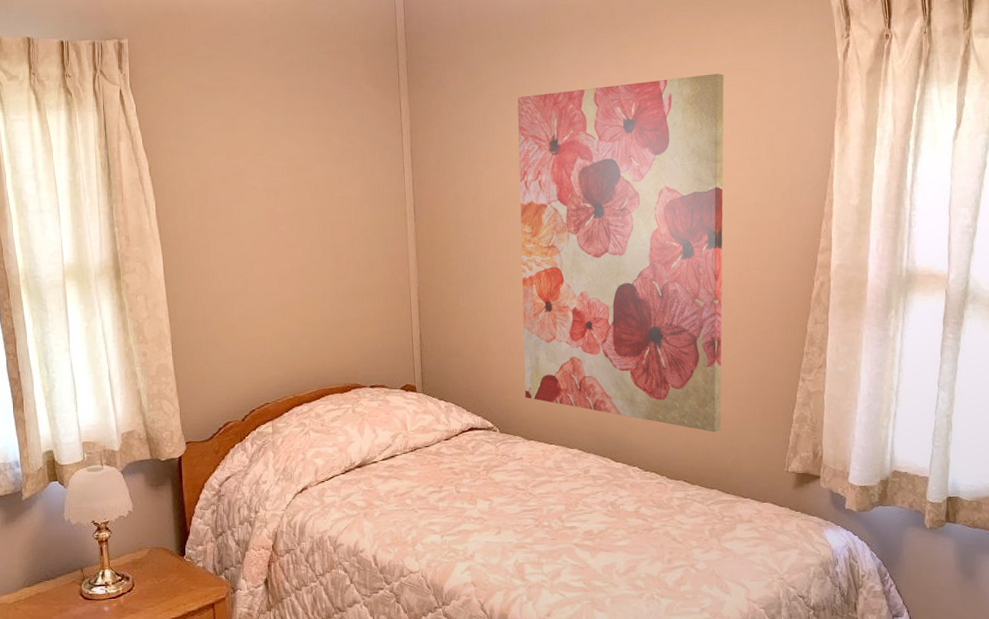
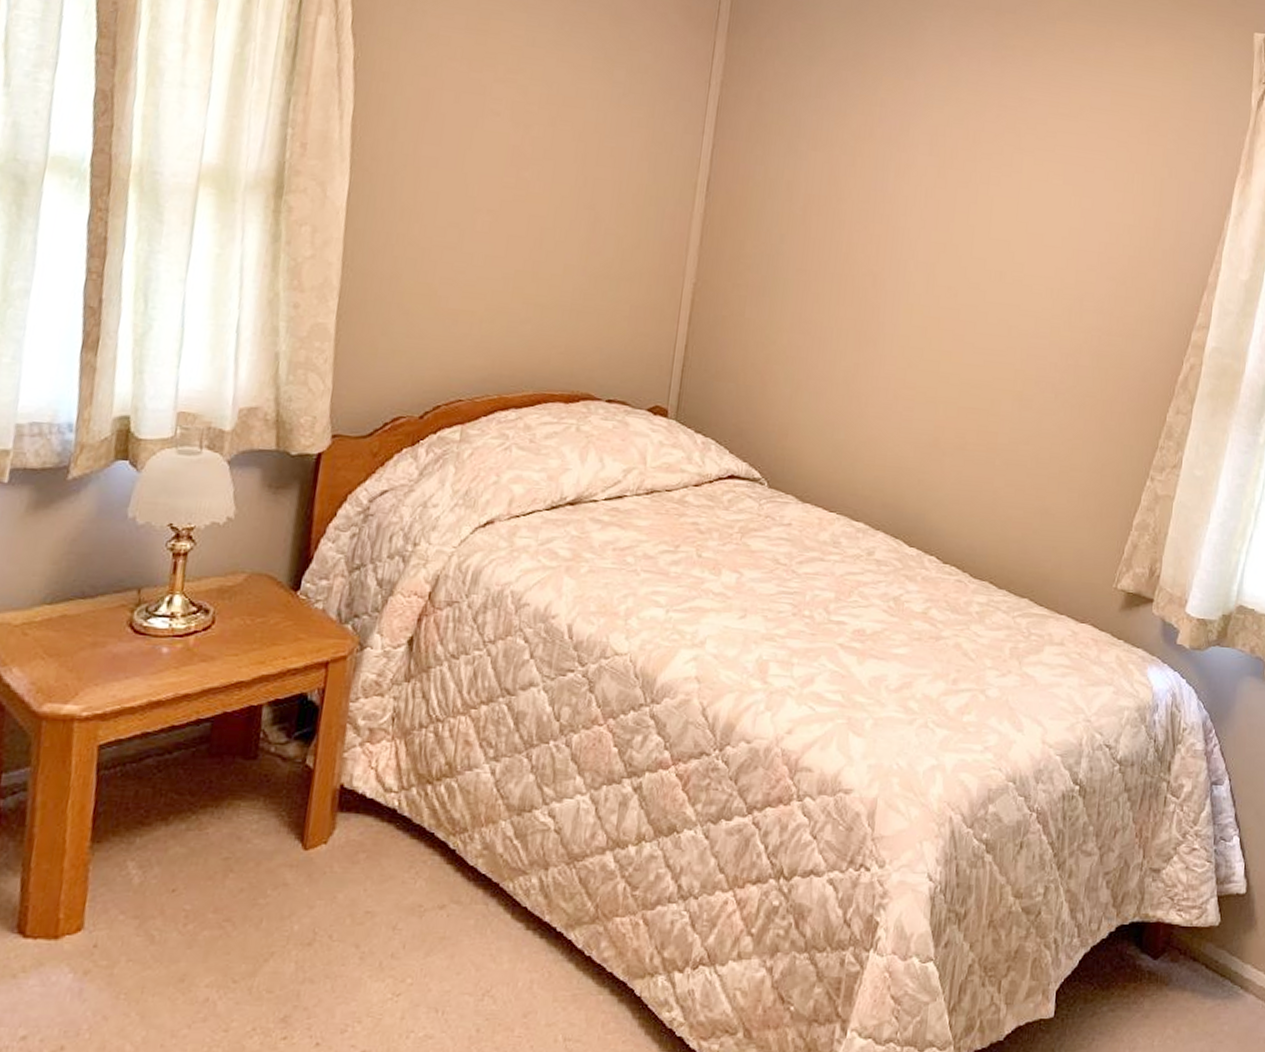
wall art: present [517,73,724,432] -> none [808,70,1119,527]

